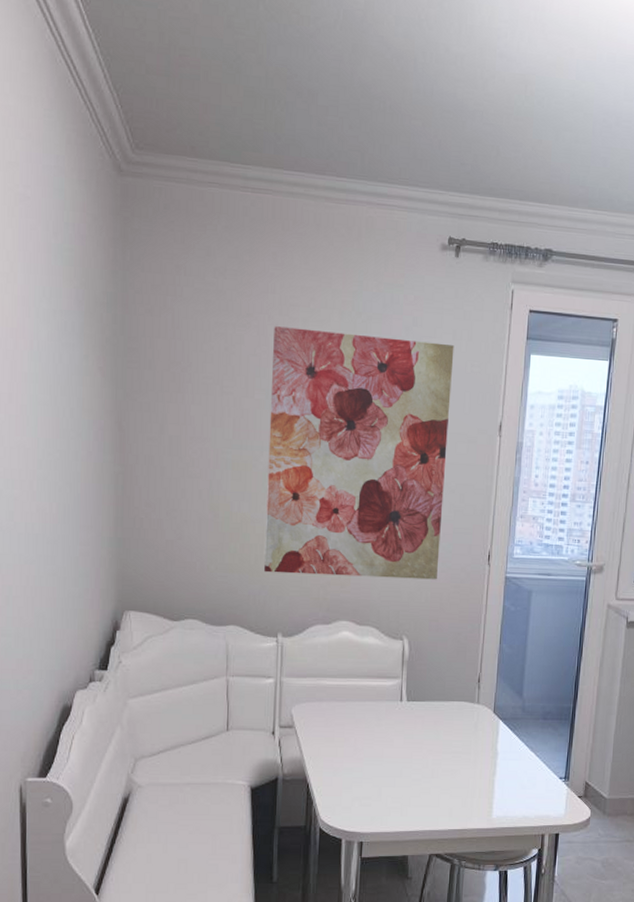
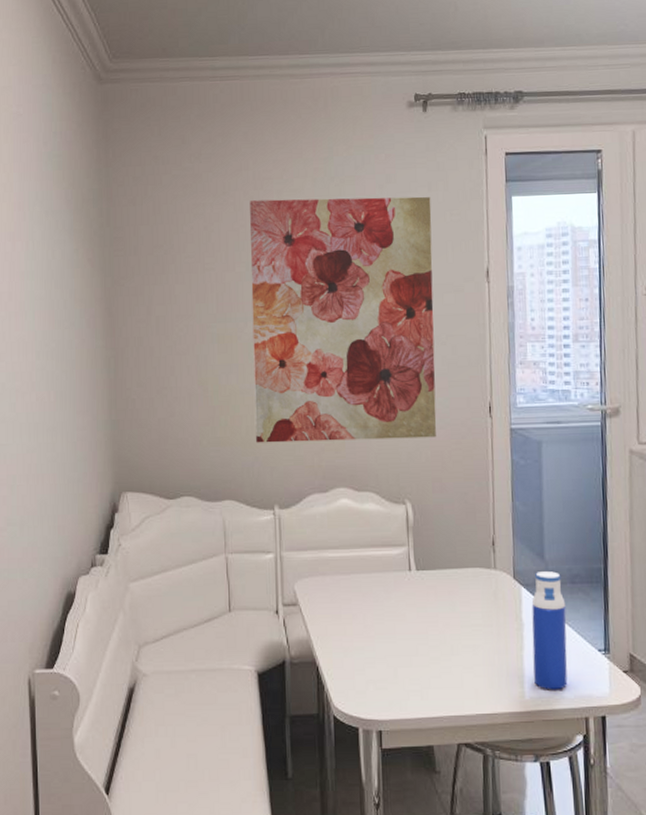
water bottle: none [501,708,537,811] -> present [531,571,568,690]

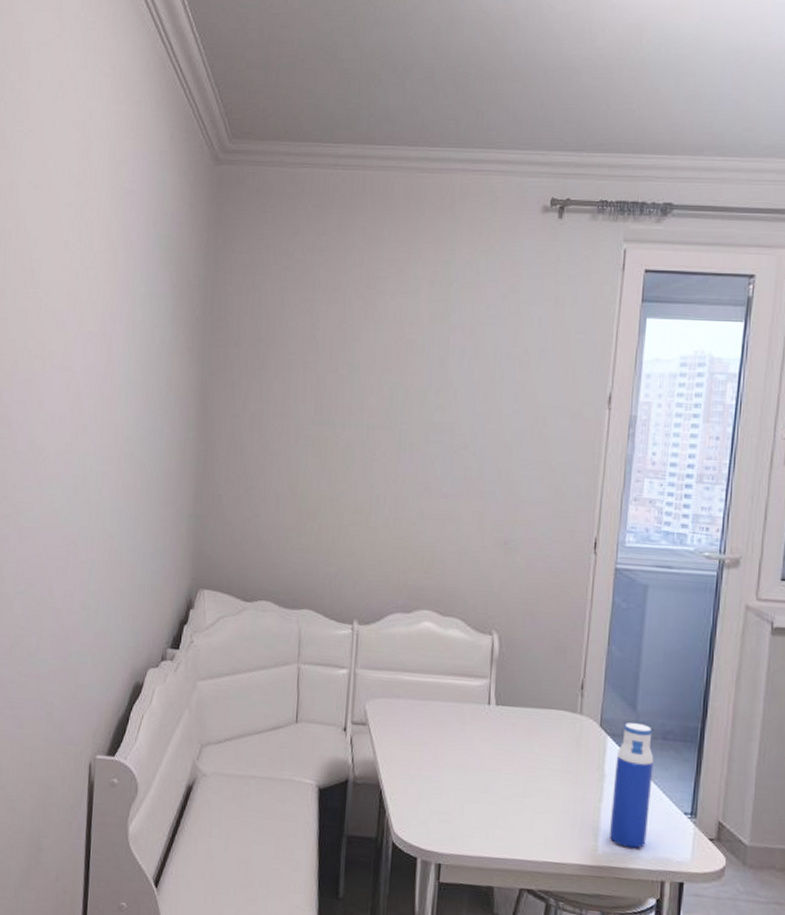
wall art: present [250,196,437,443] -> none [340,300,556,569]

